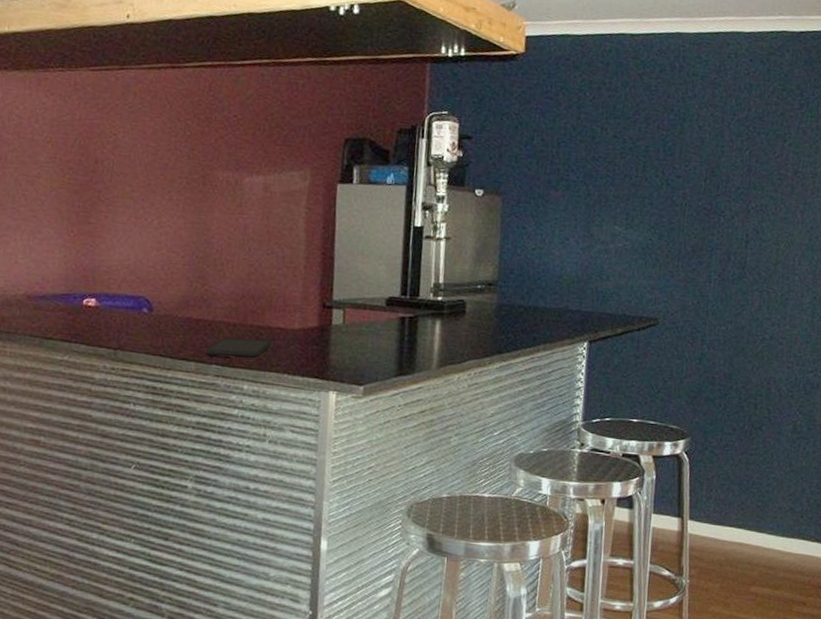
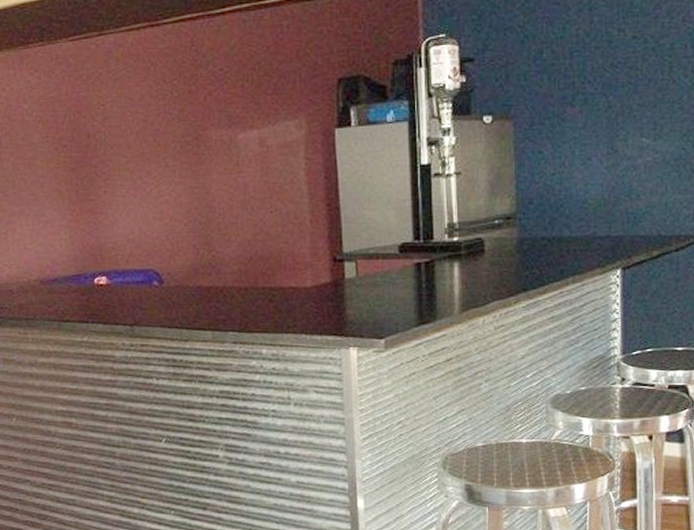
mobile phone: present [205,338,272,359] -> none [220,301,286,324]

